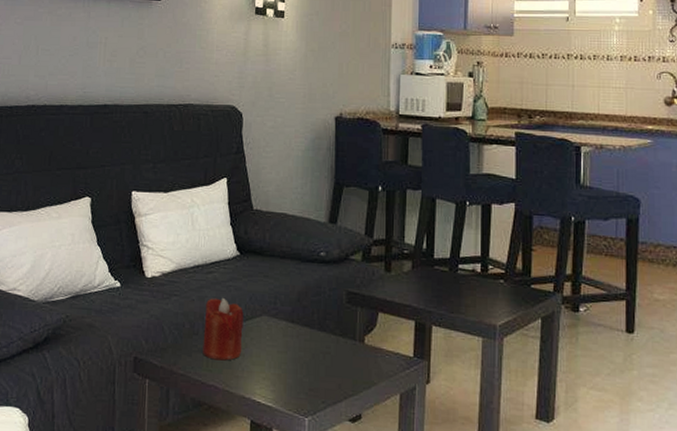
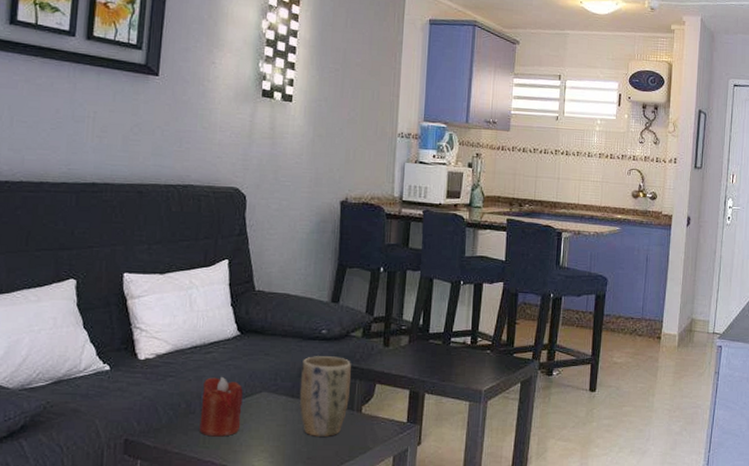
plant pot: none [299,279,351,368] -> present [299,356,351,437]

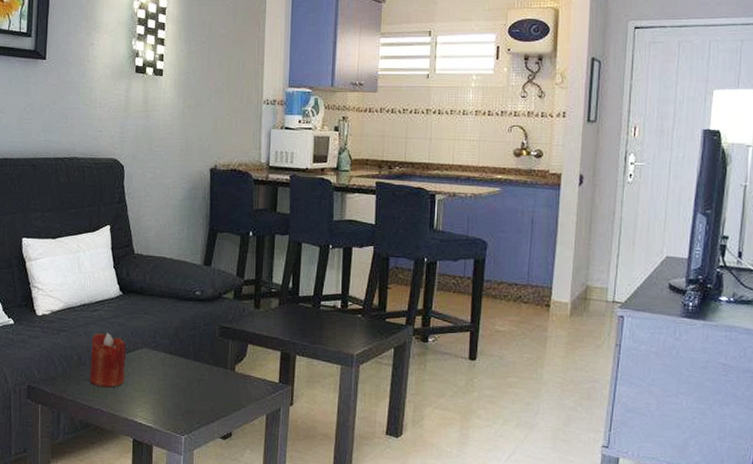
plant pot: present [299,356,351,437] -> none [176,316,224,393]

